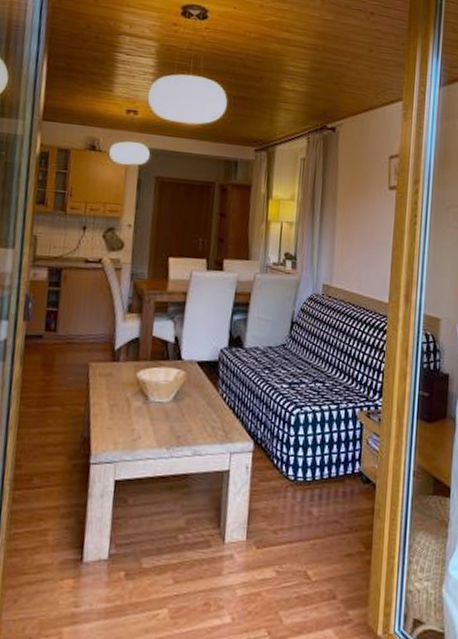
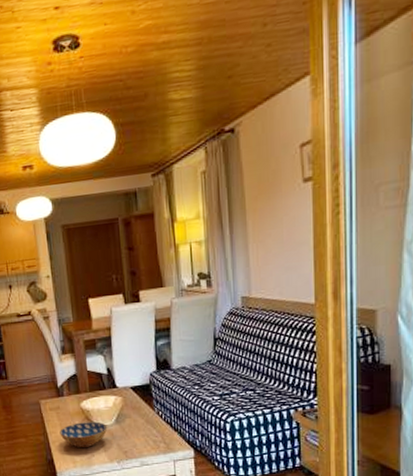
bowl: none [105,395,163,428] -> present [59,421,108,449]

